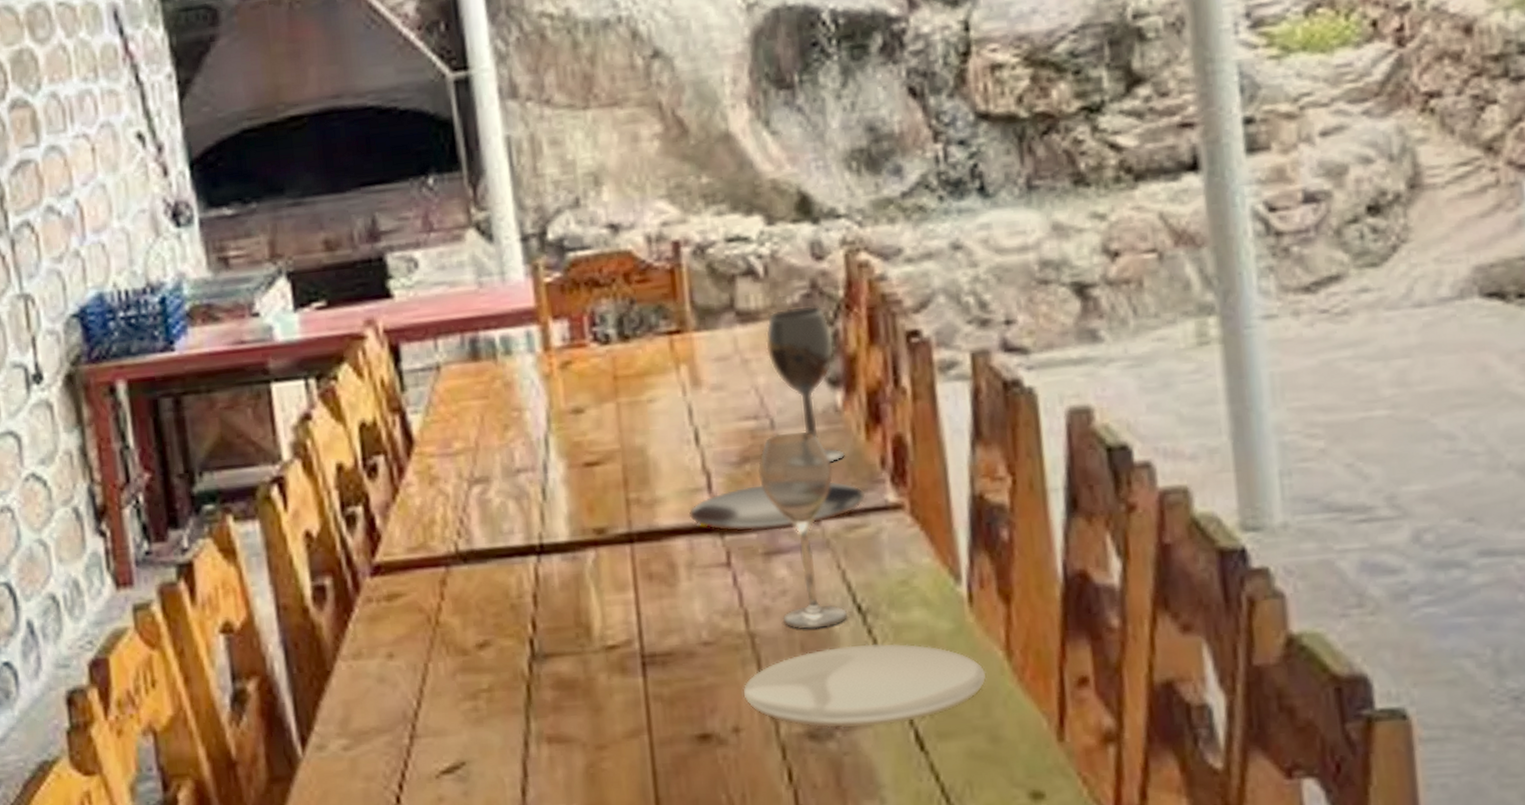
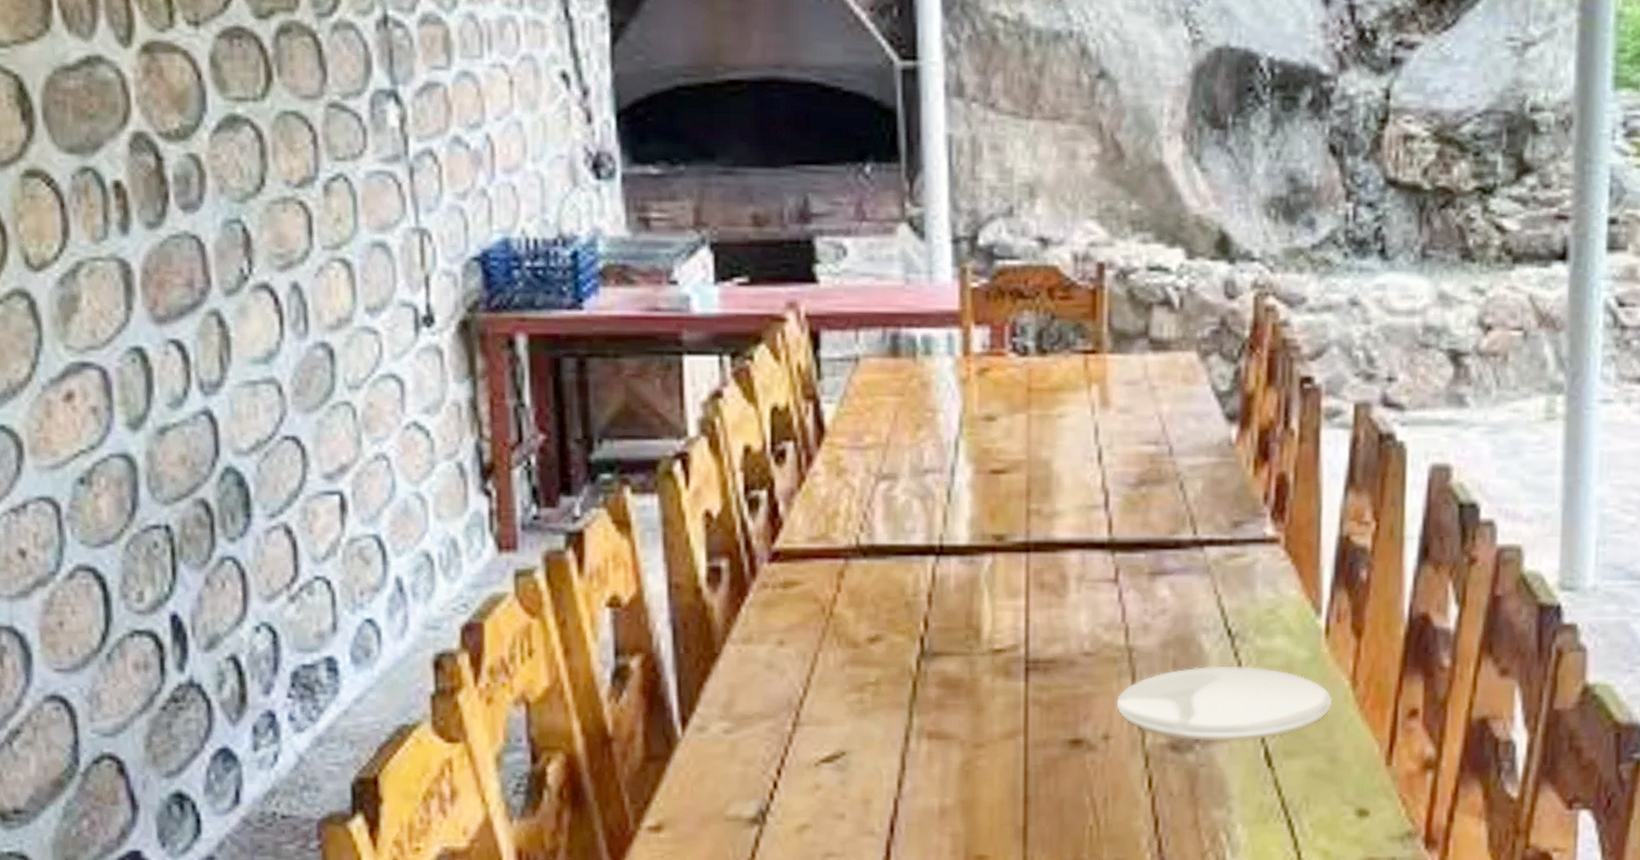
plate: present [688,481,866,531] -> none [1084,507,1247,552]
wineglass: present [758,432,847,629] -> none [1152,461,1221,647]
wine glass: present [765,305,846,464] -> none [1173,342,1235,494]

